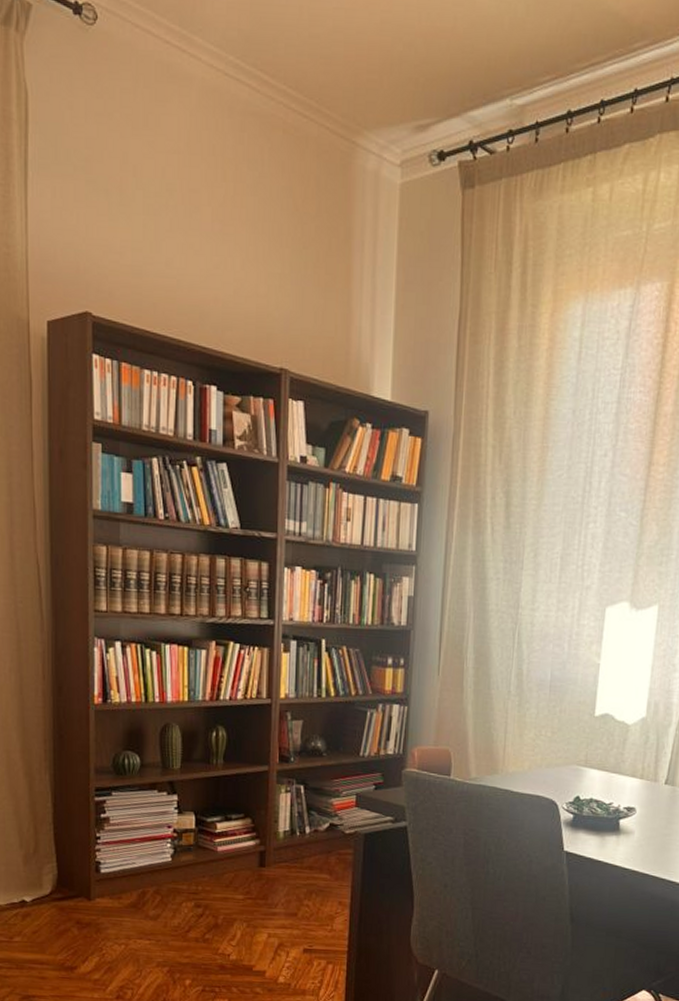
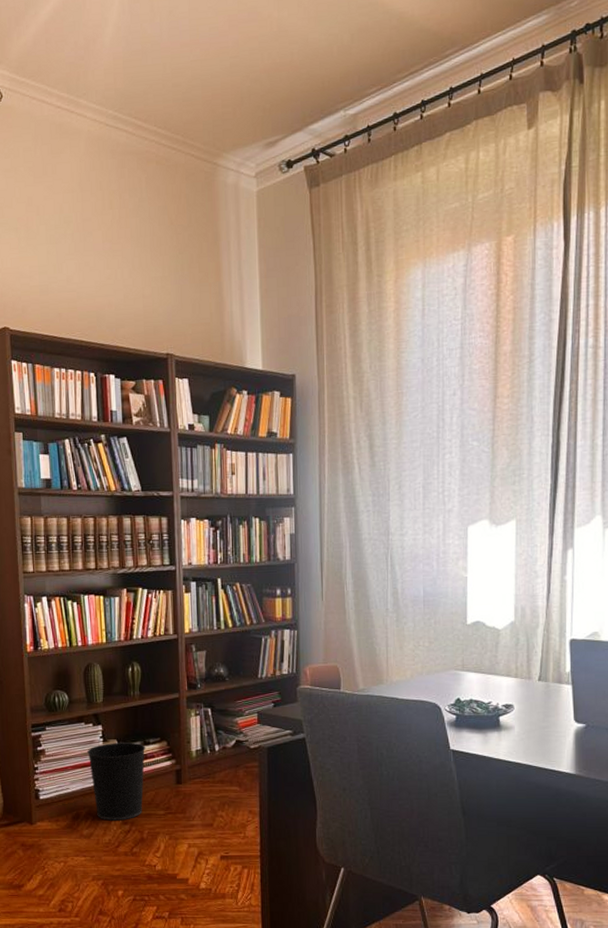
wastebasket: none [159,815,227,903] -> present [87,742,146,821]

